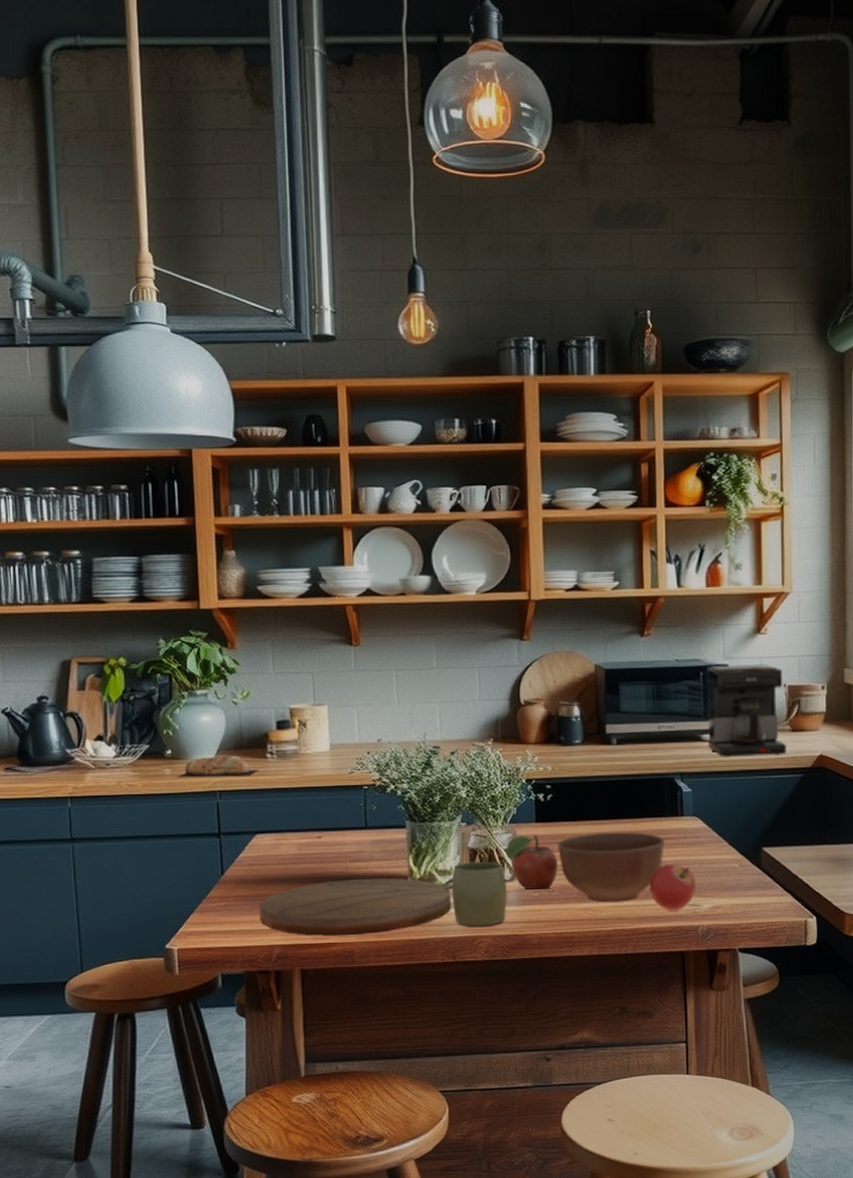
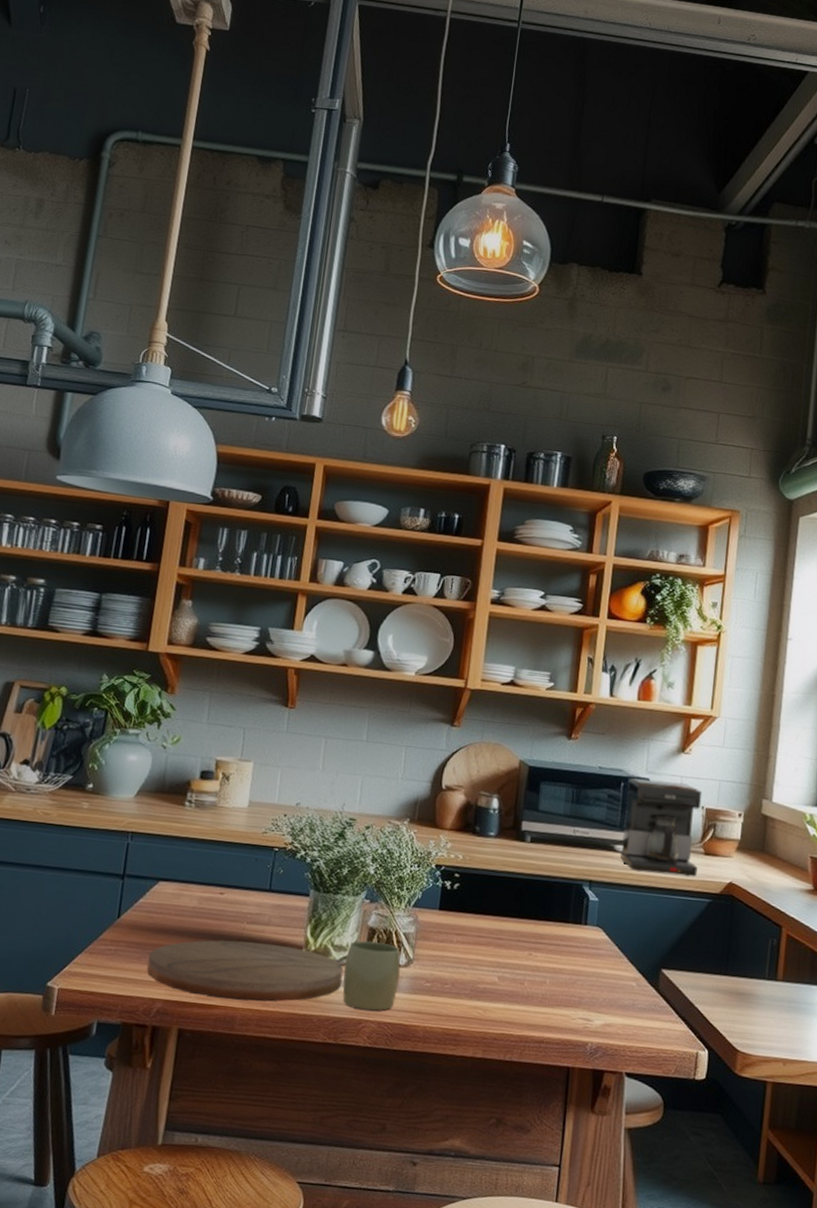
bread loaf: present [175,755,259,778] -> none [92,796,174,822]
fruit: present [506,835,559,891] -> none [405,921,456,982]
bowl: present [557,832,665,902] -> none [456,928,566,1005]
fruit: present [649,864,696,911] -> none [543,972,591,1023]

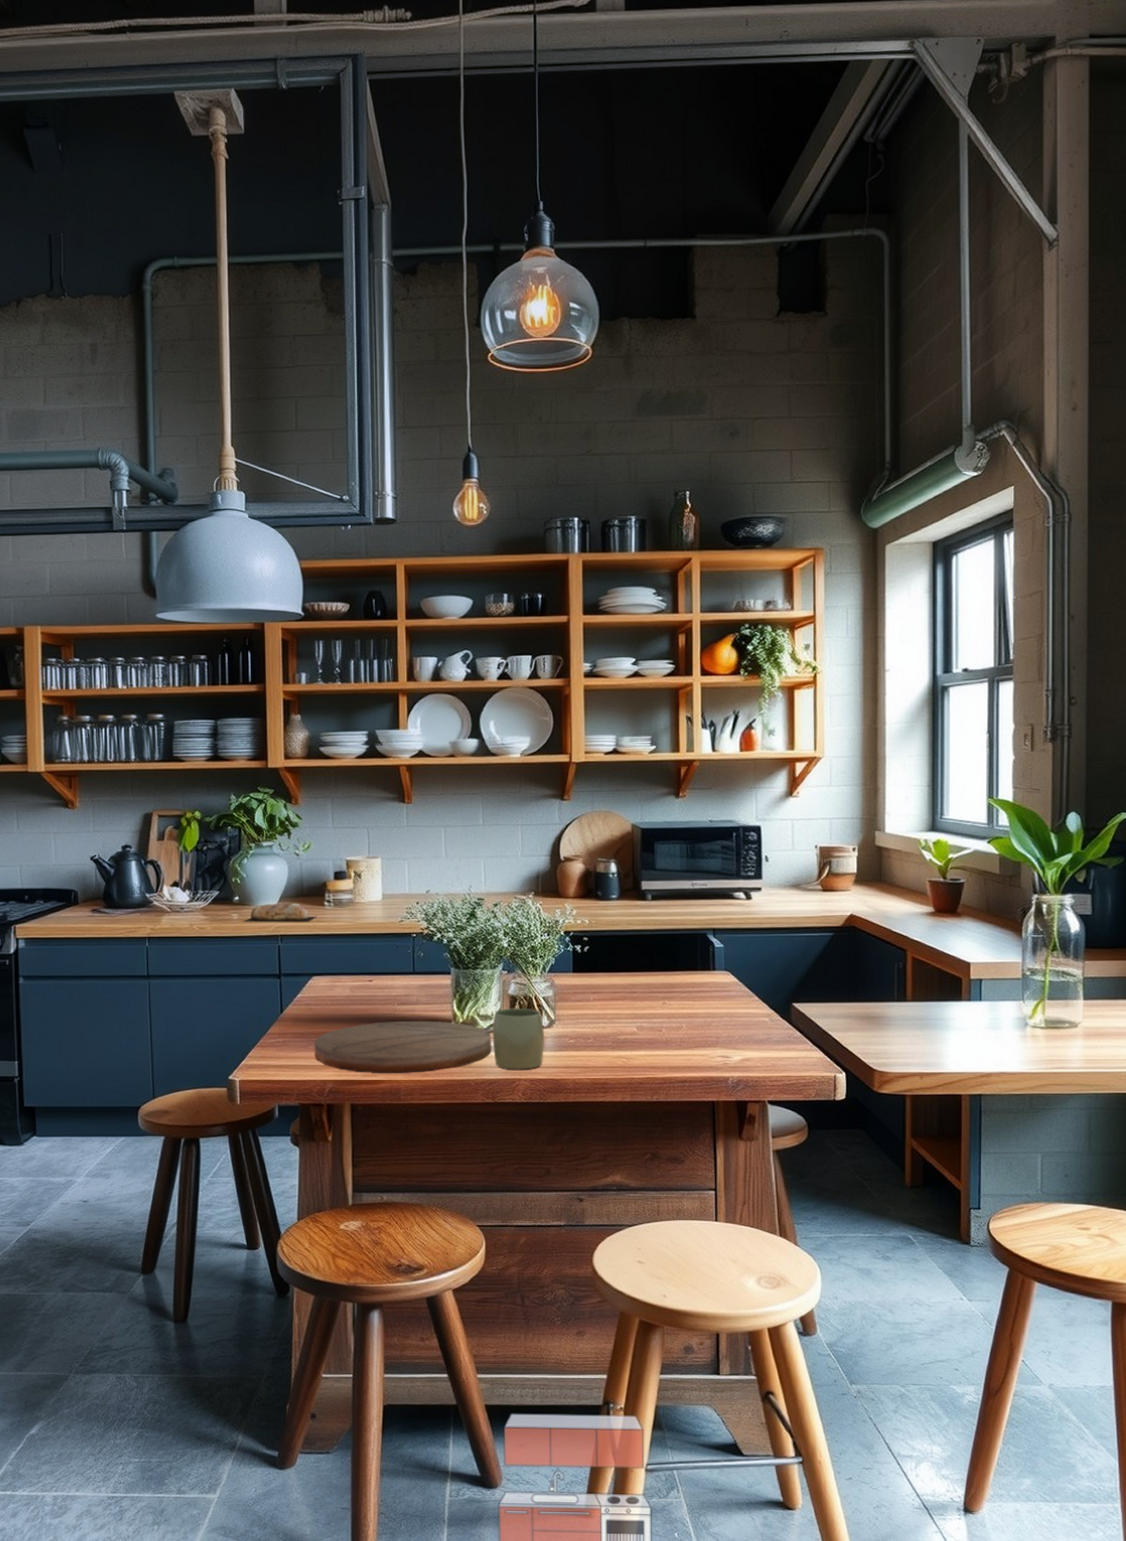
bread loaf: none [92,796,174,822] -> present [242,903,317,923]
coffee maker: present [620,778,703,877] -> none [739,826,817,916]

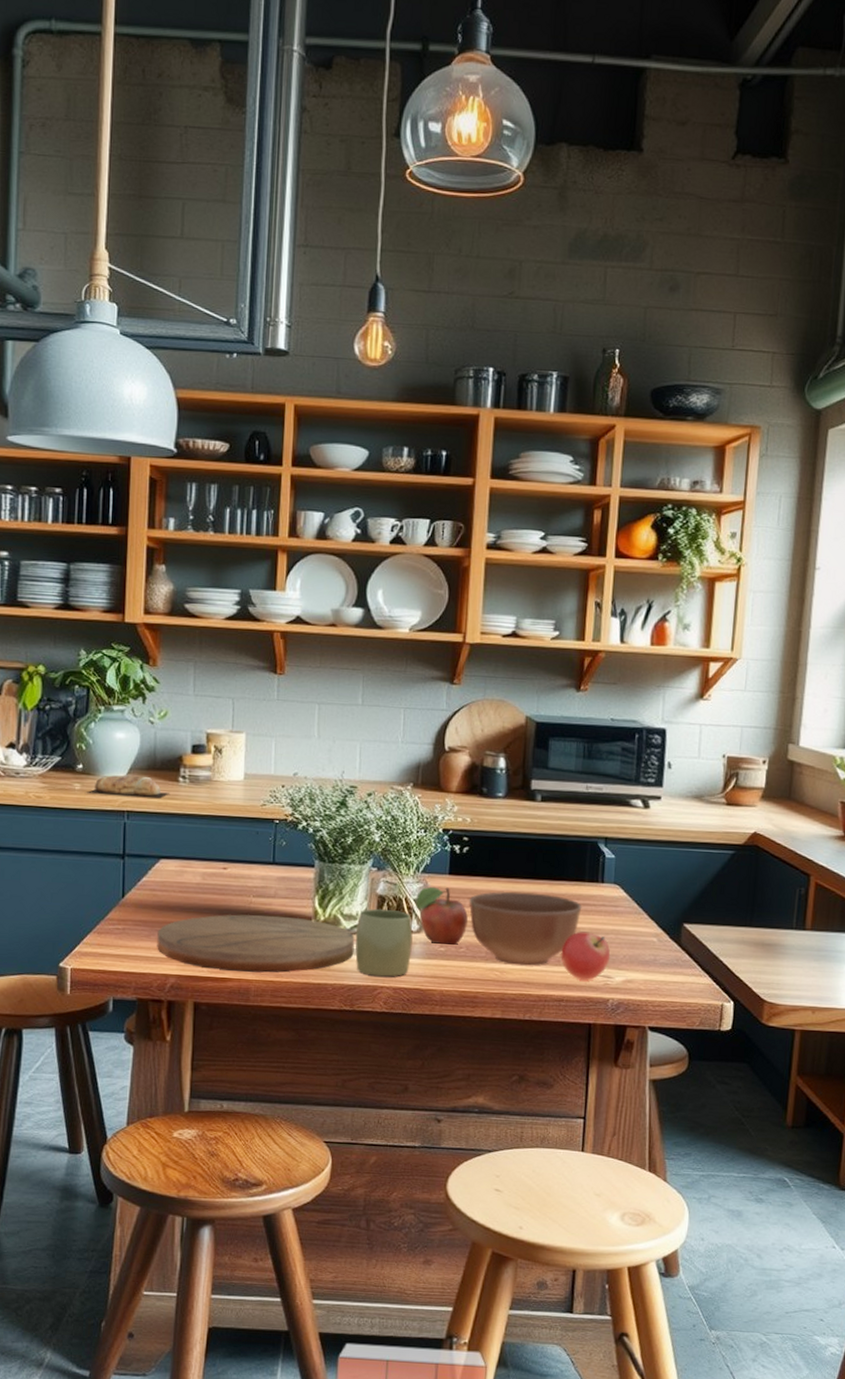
fruit: none [545,984,594,1037] -> present [416,886,469,946]
bowl: none [593,984,697,1050] -> present [469,891,582,965]
fruit: none [681,1016,727,1062] -> present [561,931,611,981]

